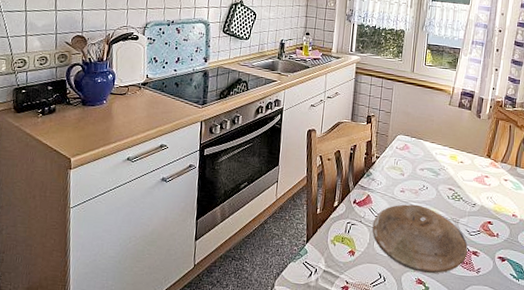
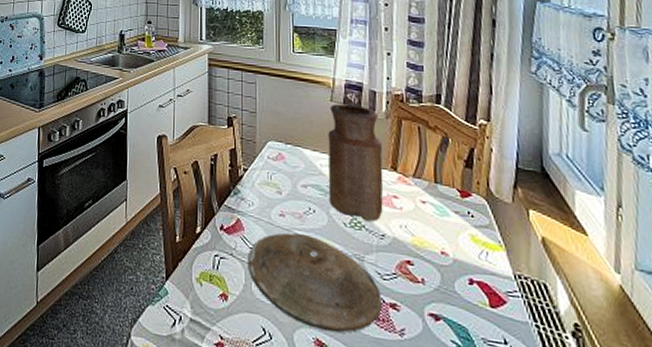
vase: none [439,107,483,195] -> present [328,103,384,222]

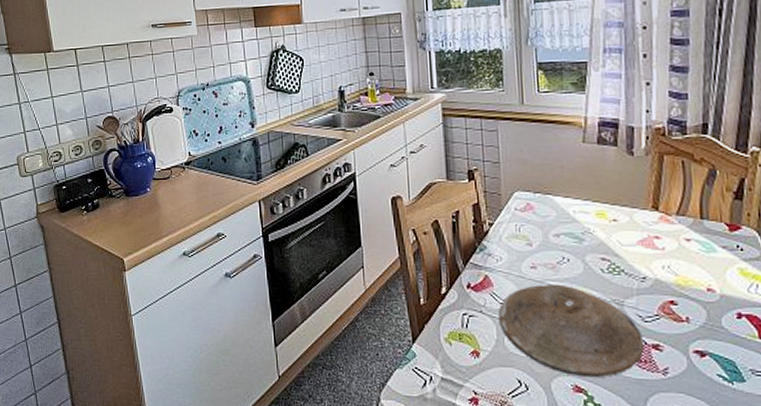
vase: present [328,103,384,222] -> none [581,144,644,266]

